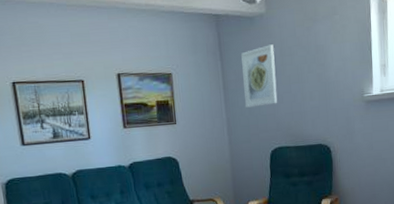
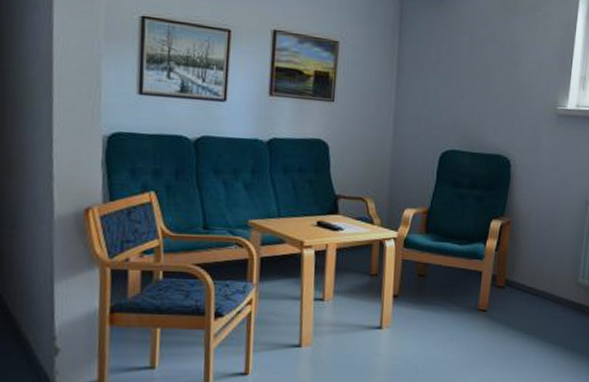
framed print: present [241,44,278,108] -> none [418,30,463,100]

